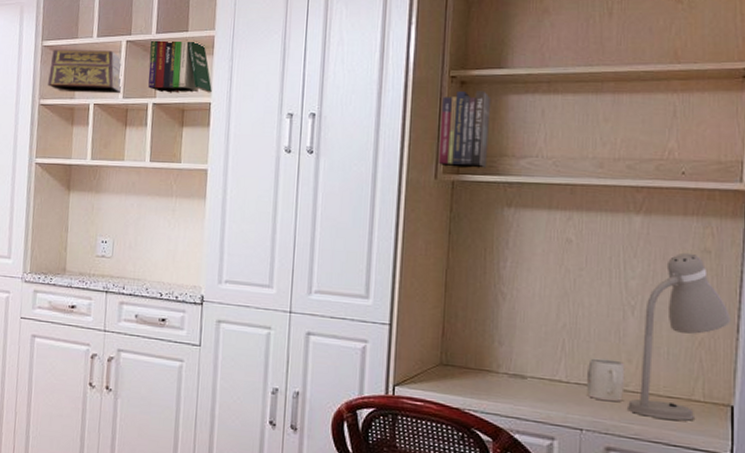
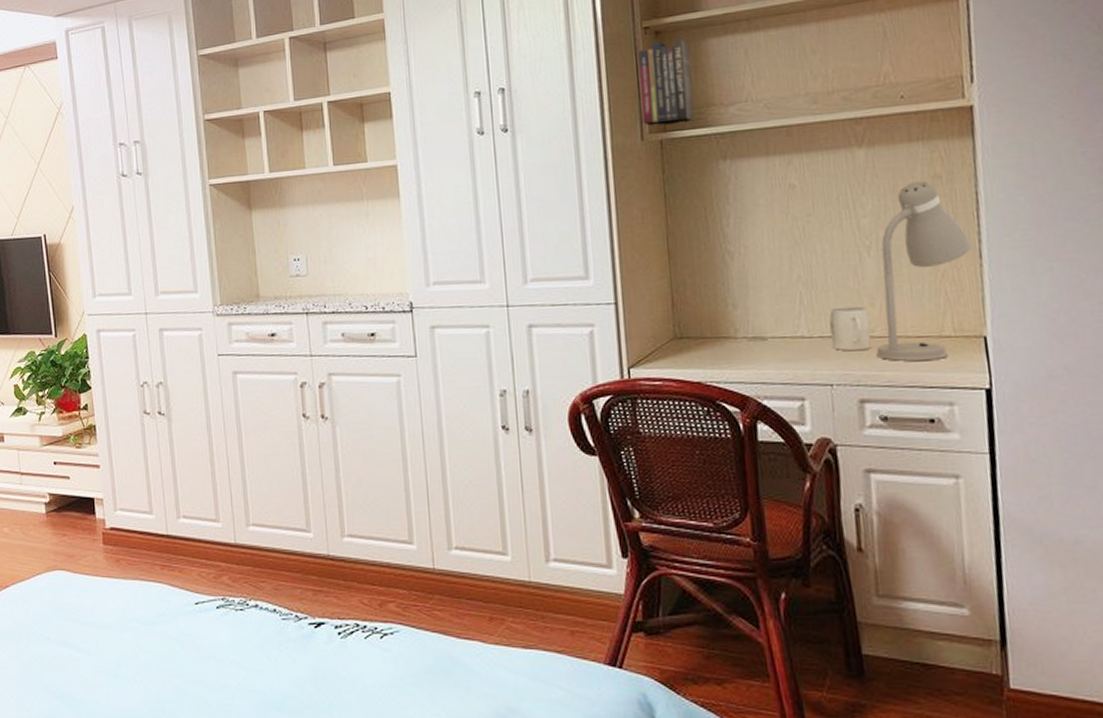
decorative box: present [48,49,123,94] -> none [209,50,294,104]
books: present [148,39,212,93] -> none [314,26,390,89]

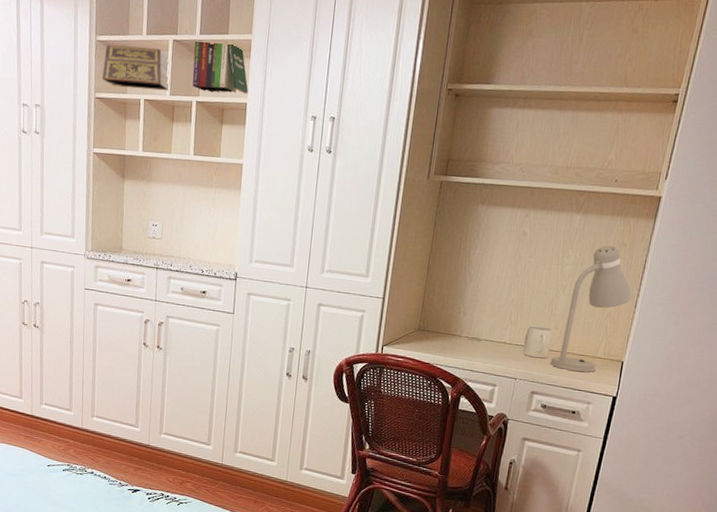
decorative box: none [209,50,294,104] -> present [102,44,170,91]
books: none [314,26,390,89] -> present [192,39,248,94]
books: present [638,38,695,126] -> none [431,103,479,172]

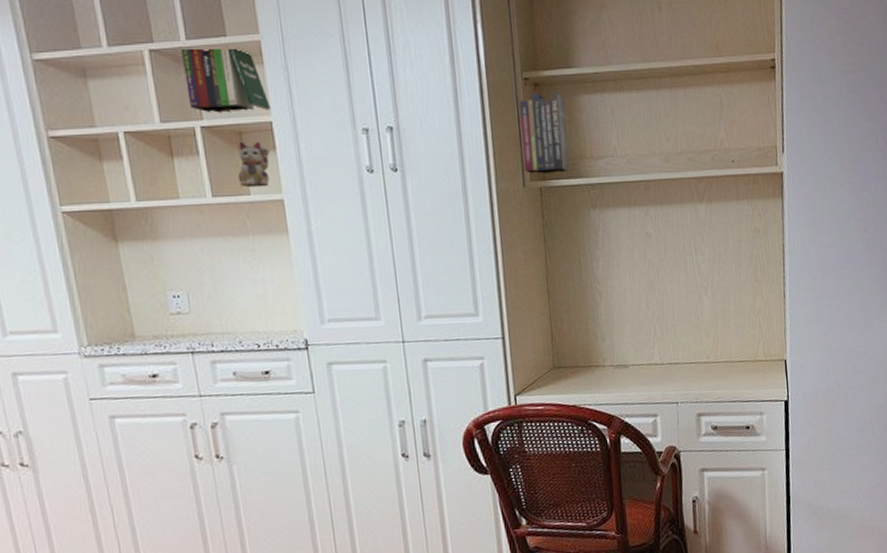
decorative box: present [102,44,170,91] -> none [49,63,159,120]
decorative figurine: none [214,115,241,153] -> present [237,141,271,188]
books: none [431,103,479,172] -> present [519,92,570,174]
mug: present [523,325,553,359] -> none [676,337,707,375]
desk lamp: present [549,245,633,373] -> none [709,233,780,382]

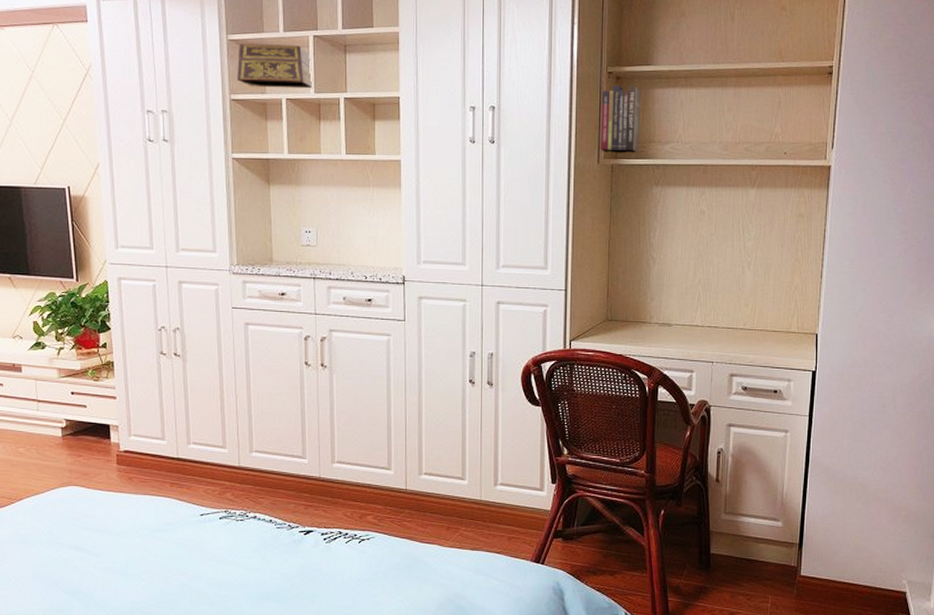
decorative box: none [49,63,159,120] -> present [237,43,314,89]
books: present [180,46,271,113] -> none [337,34,400,88]
decorative figurine: present [237,141,271,188] -> none [367,111,395,149]

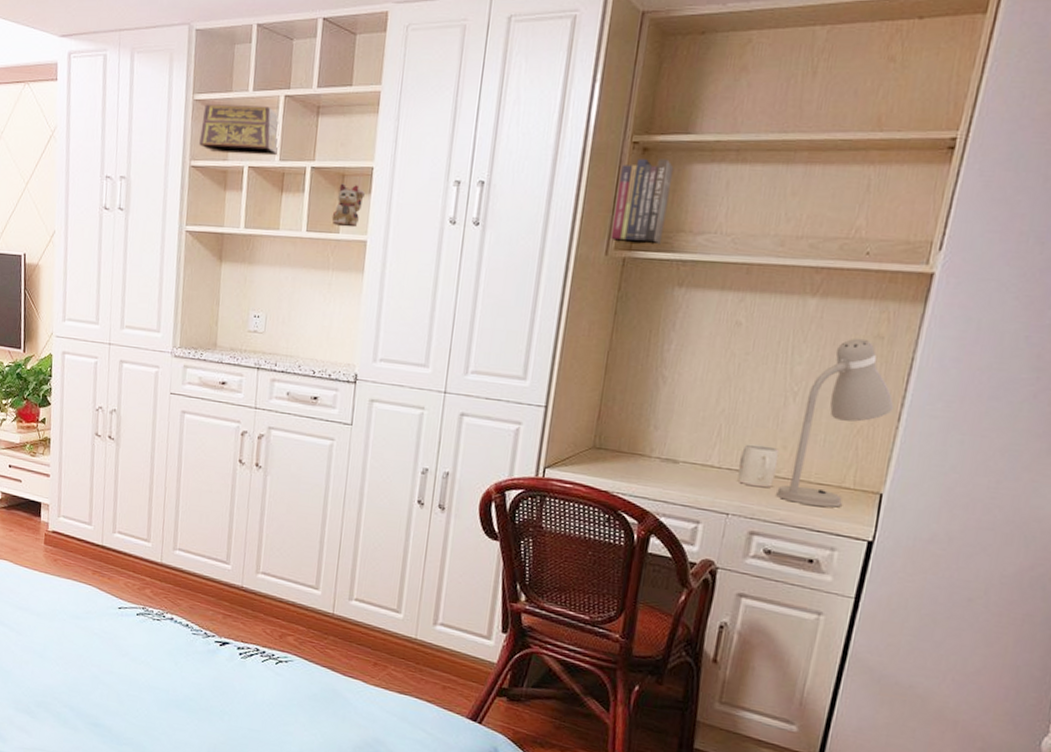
decorative figurine: none [367,111,395,149] -> present [331,183,366,228]
mug: none [715,305,744,339] -> present [737,444,780,488]
desk lamp: none [744,217,818,349] -> present [775,338,895,508]

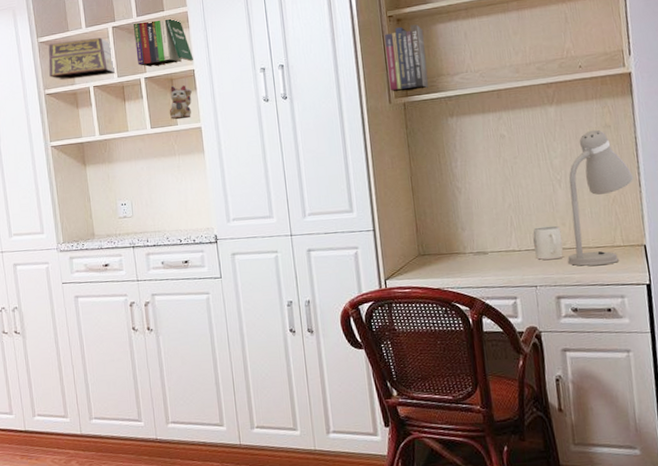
books: none [307,93,376,157] -> present [132,17,193,68]

